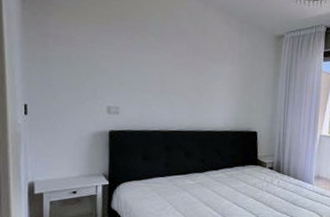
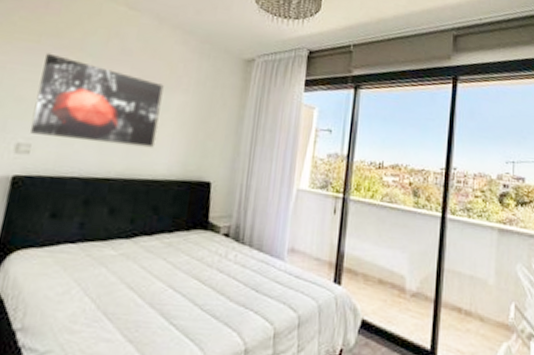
wall art: none [115,33,214,108] -> present [30,52,164,148]

